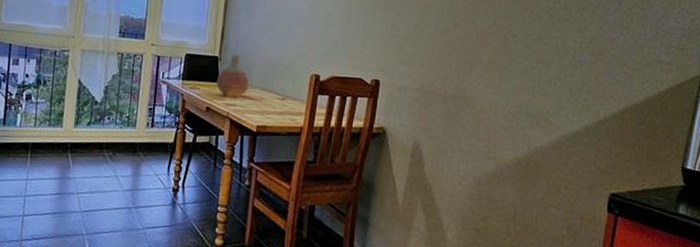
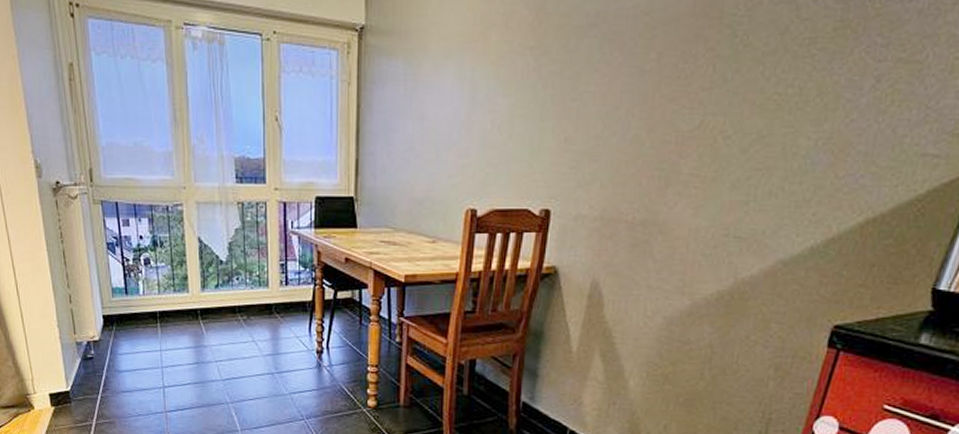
vase: present [216,55,250,99] -> none [355,193,394,245]

